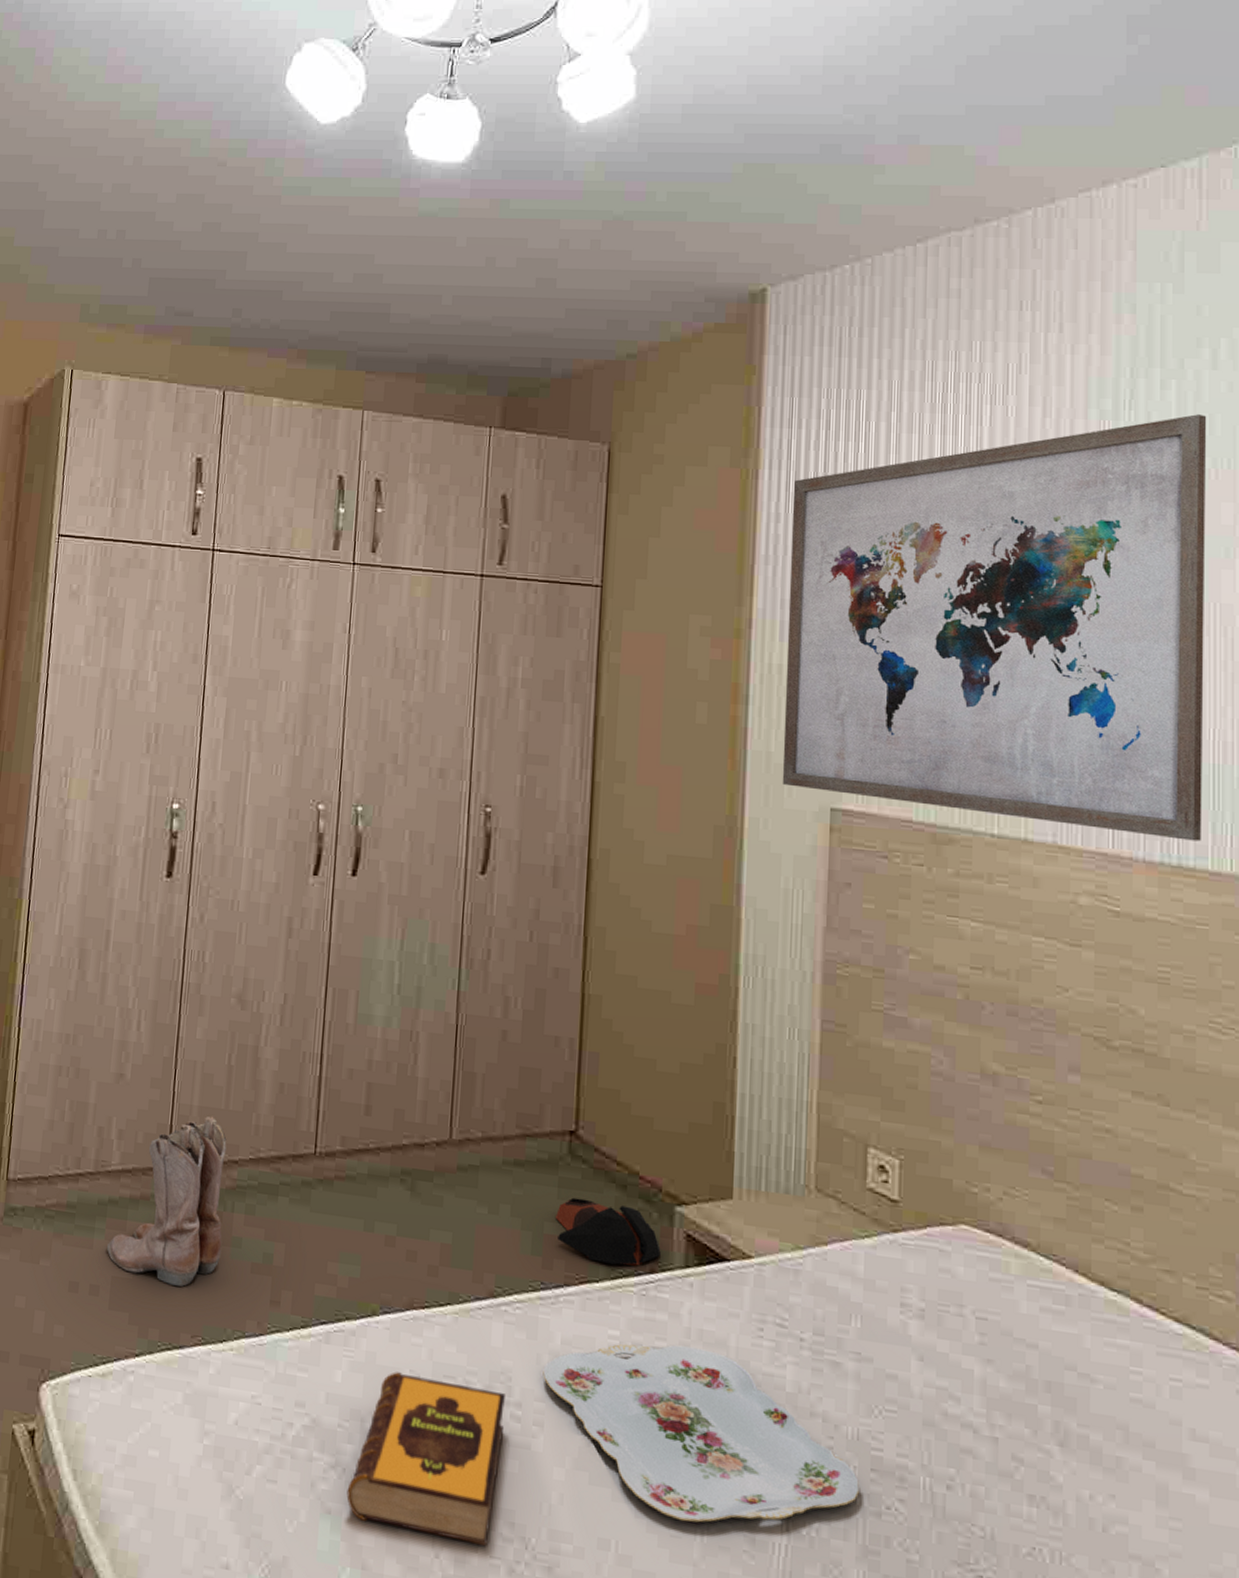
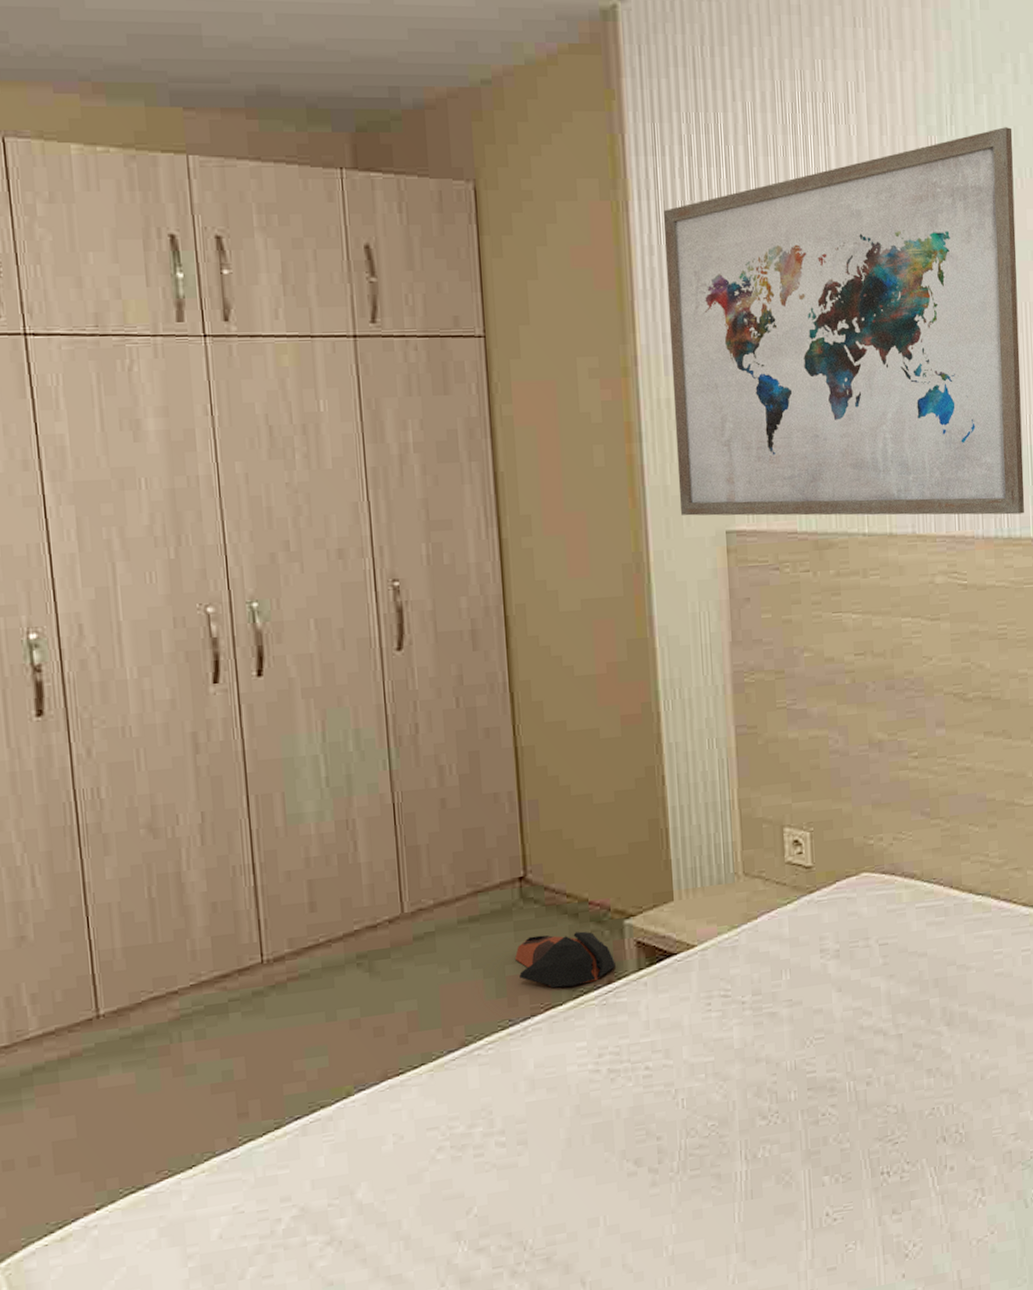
boots: present [106,1116,227,1287] -> none [40,954,175,1133]
hardback book: present [346,1372,505,1546] -> none [346,1127,491,1280]
serving tray: present [543,1344,859,1523] -> none [520,1034,800,1182]

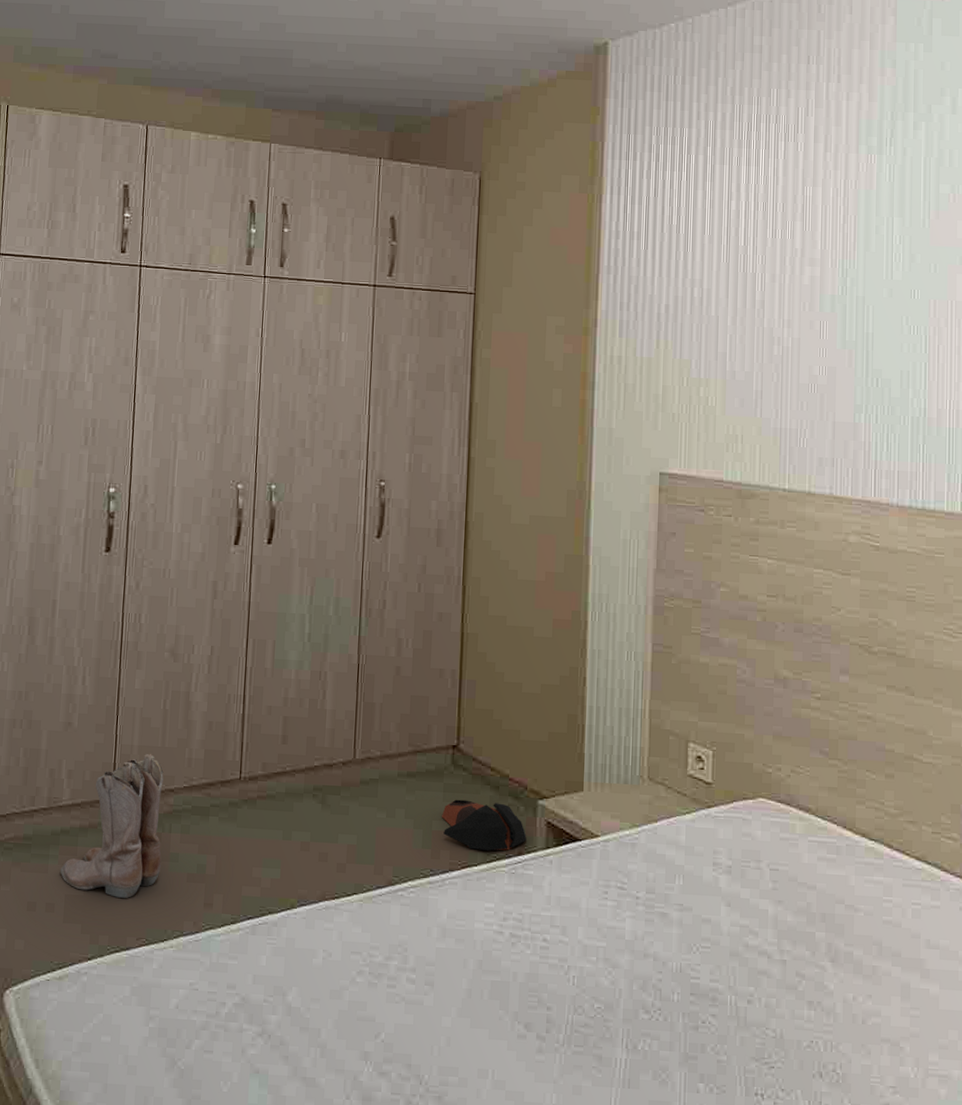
boots: none [40,954,175,1133] -> present [60,753,164,898]
wall art: present [664,127,1025,516] -> none [621,150,948,489]

